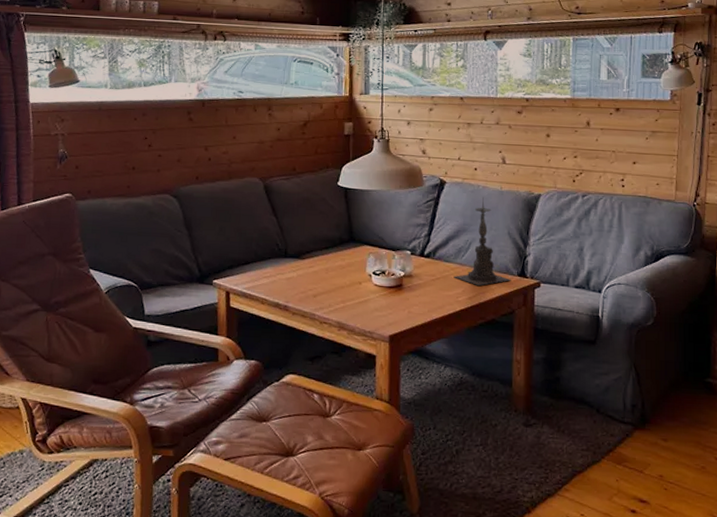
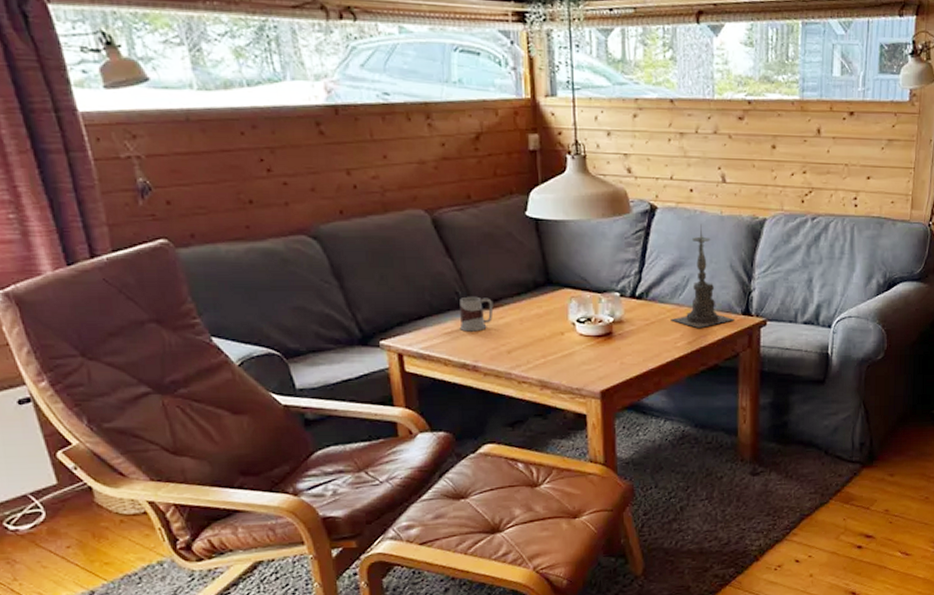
mug: none [277,248,306,277] -> present [459,296,494,332]

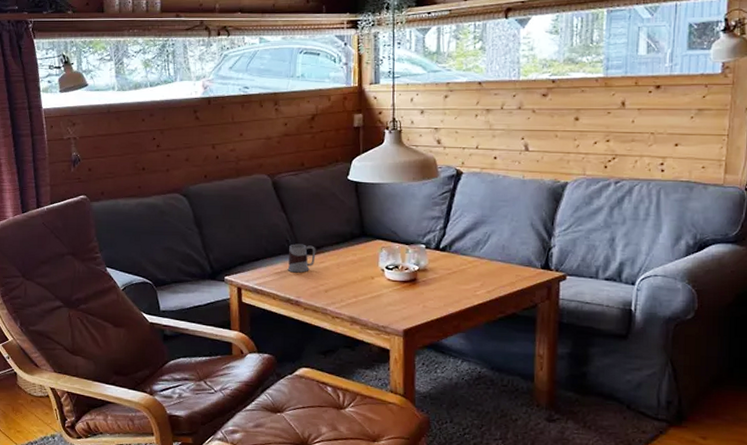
candle holder: present [670,223,735,329] -> none [471,186,534,280]

